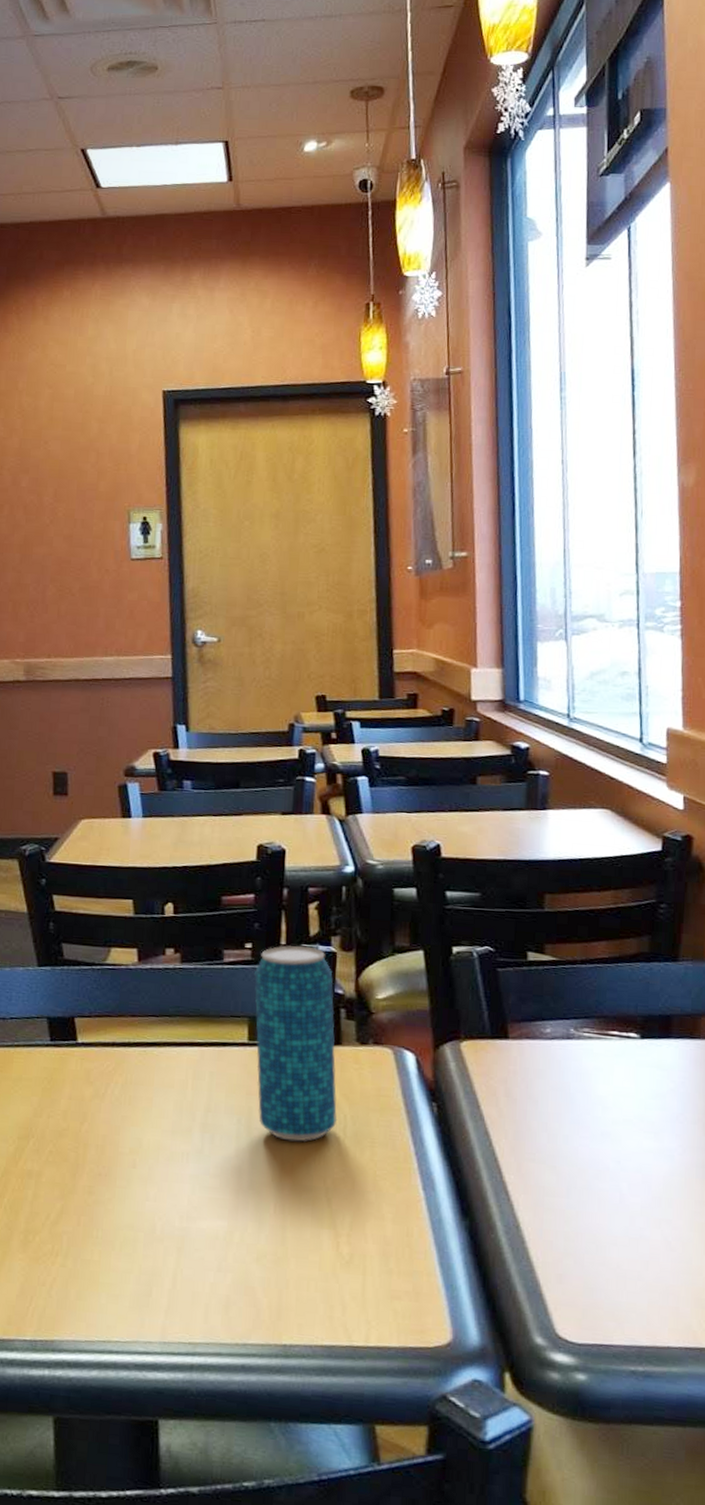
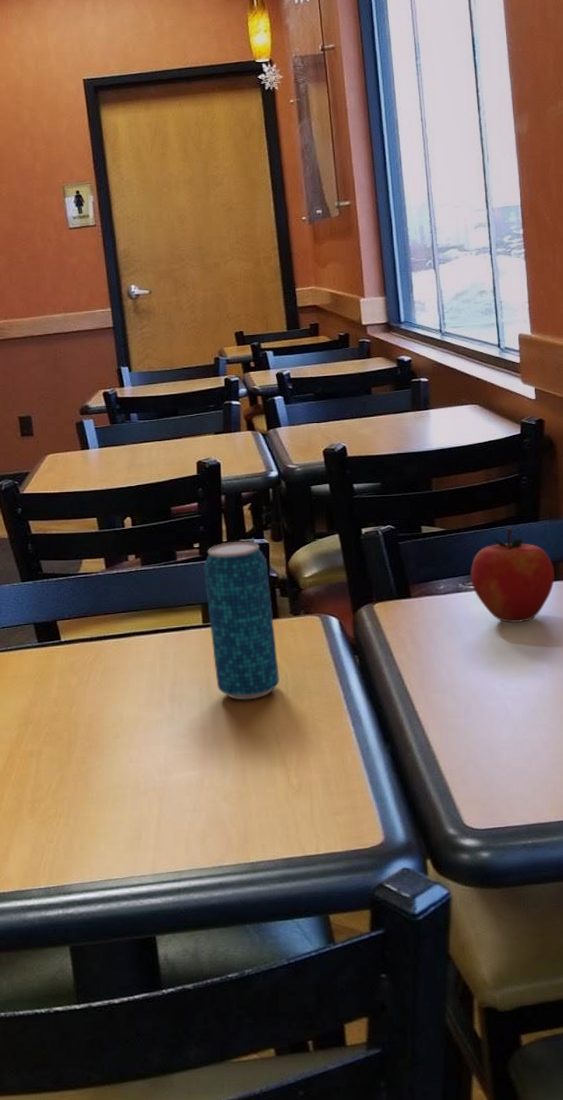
apple: none [585,967,695,1086] -> present [470,529,555,623]

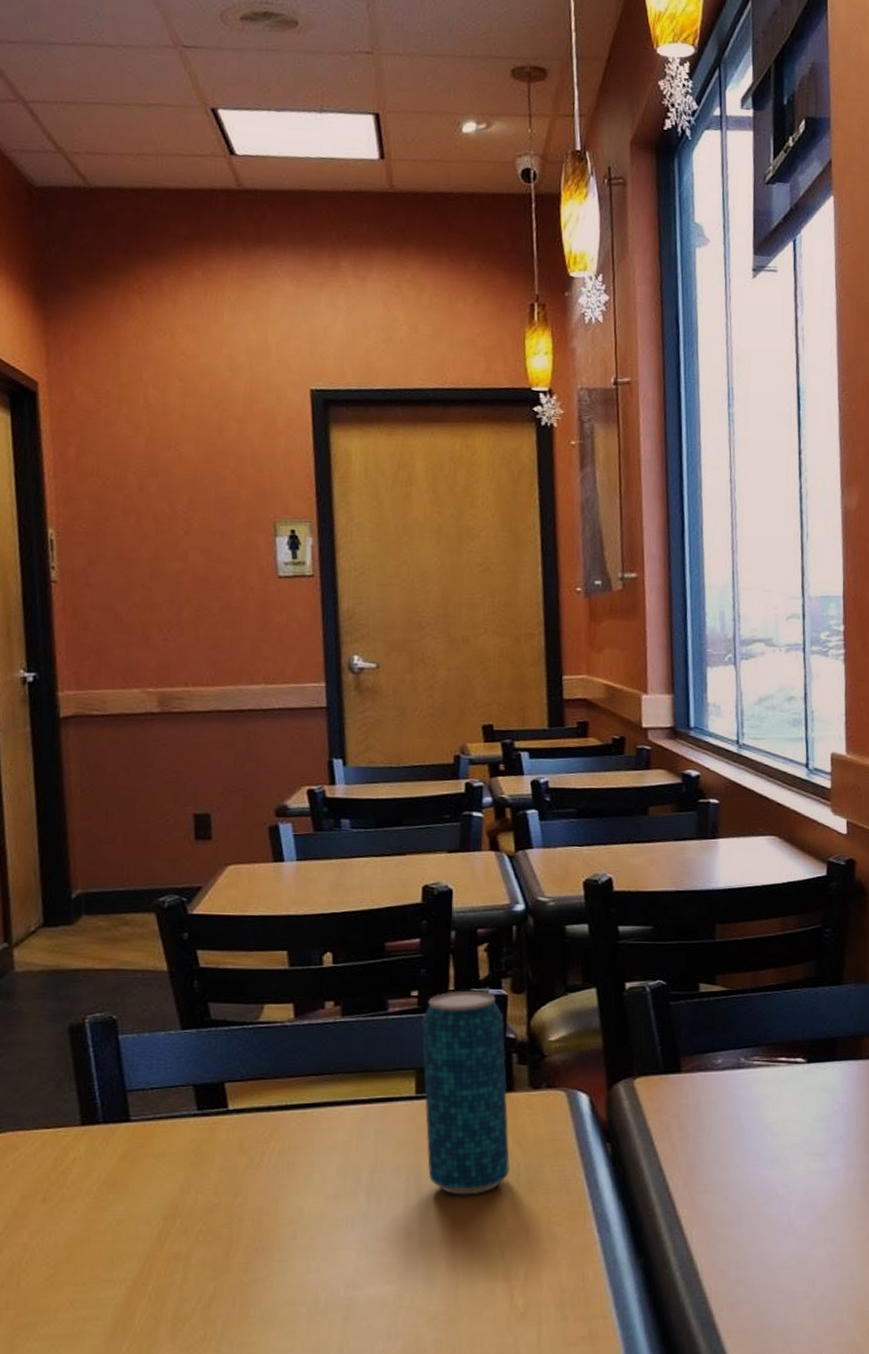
apple: present [470,529,555,623] -> none [755,992,858,1109]

